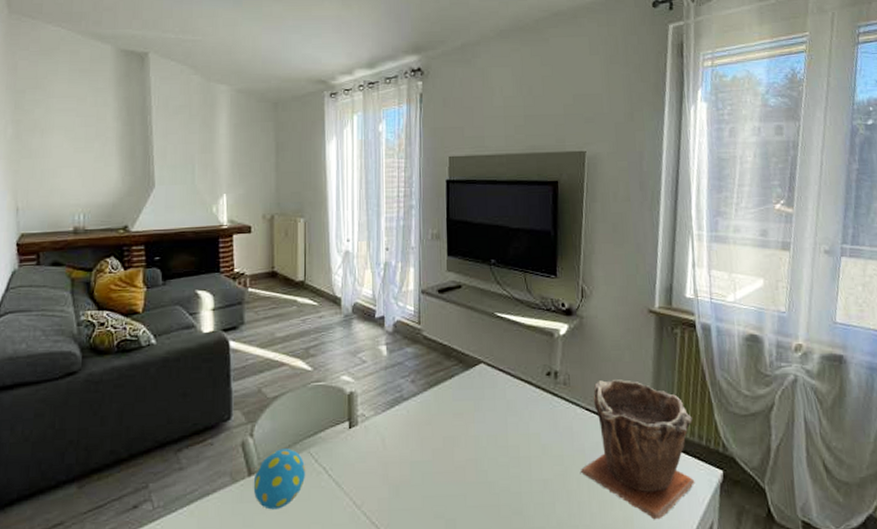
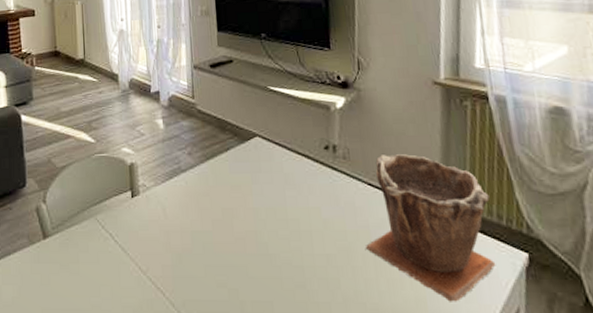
decorative egg: present [253,448,306,510] -> none [48,215,95,271]

